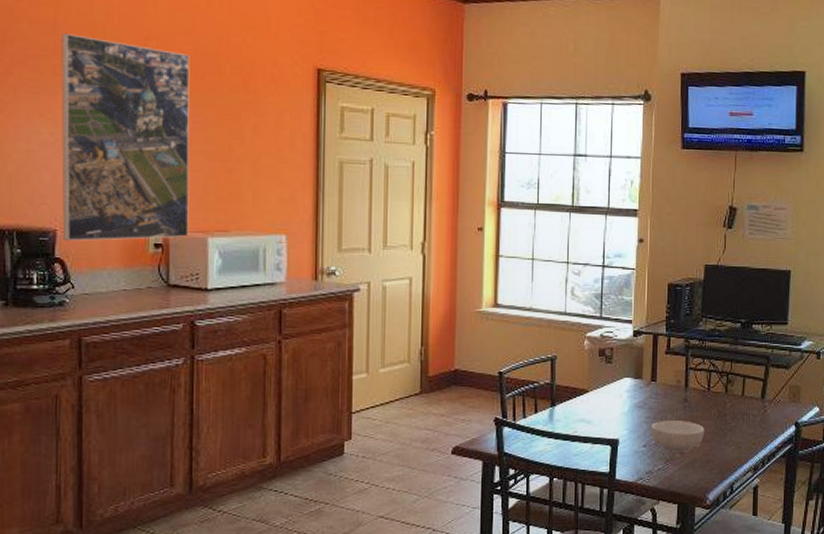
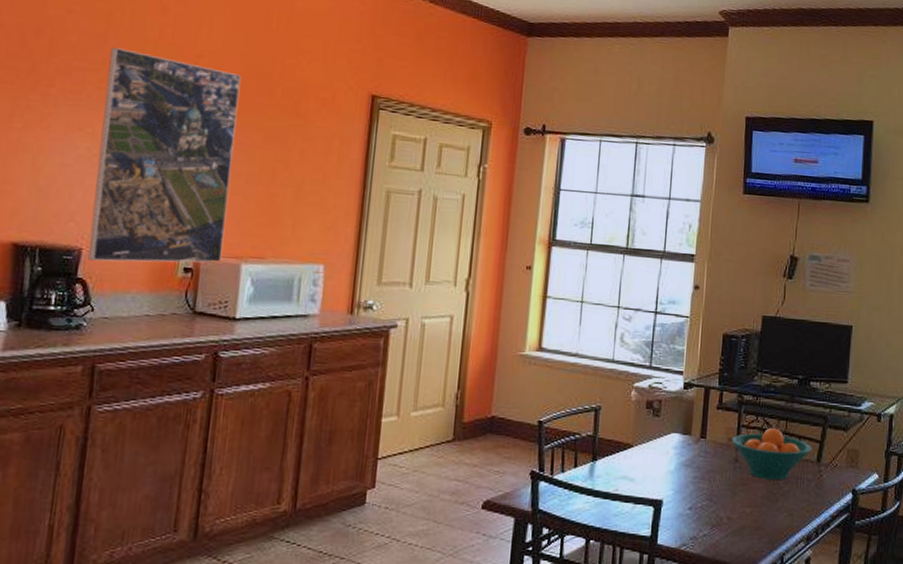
cereal bowl: present [651,421,704,452] -> none [697,482,755,517]
fruit bowl: none [681,368,757,416] -> present [732,427,812,480]

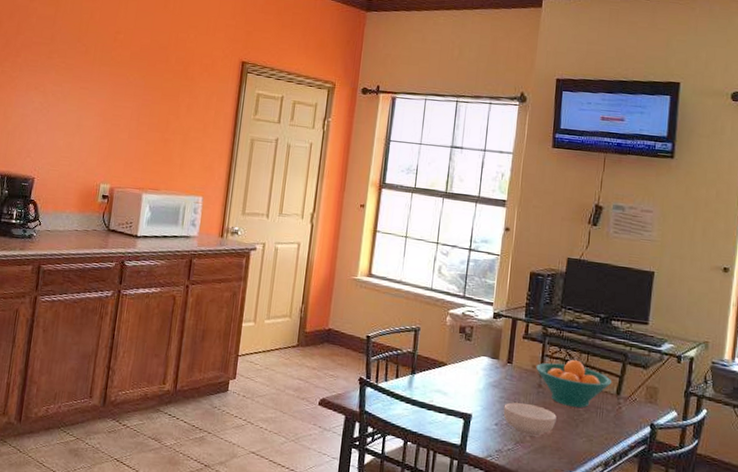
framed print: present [88,47,242,263] -> none [38,27,147,192]
cereal bowl: none [697,482,755,517] -> present [503,402,557,436]

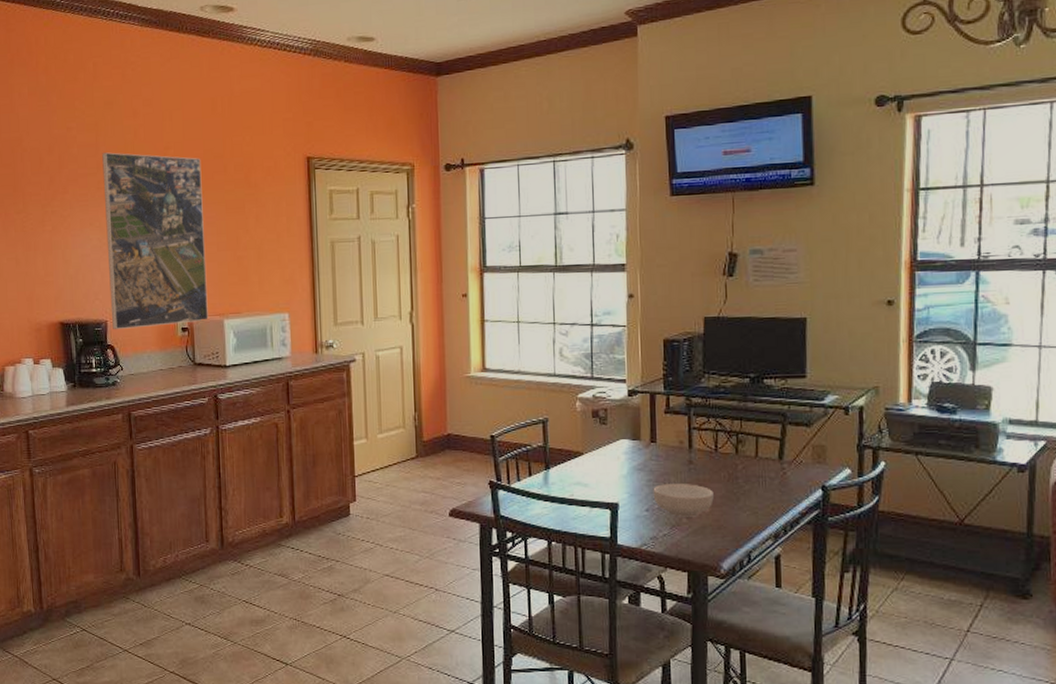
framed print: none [38,27,147,192] -> present [102,152,208,330]
fruit bowl: present [536,359,612,408] -> none [684,428,772,479]

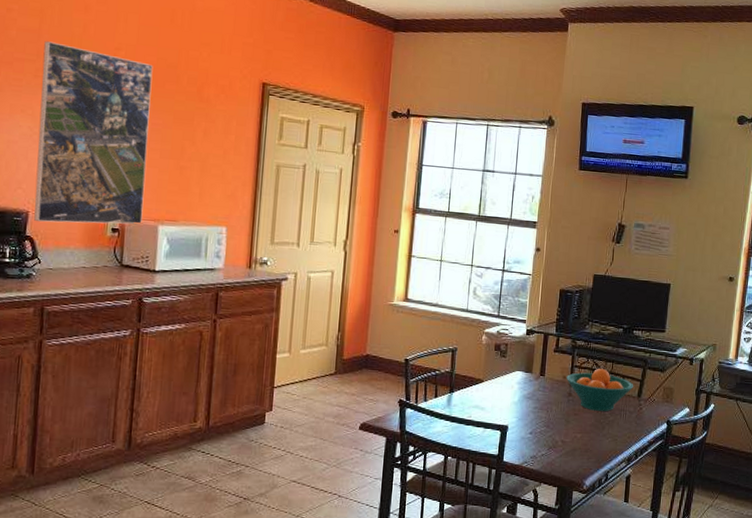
cereal bowl: present [653,484,714,517] -> none [537,412,585,441]
fruit bowl: none [684,428,772,479] -> present [567,368,634,411]

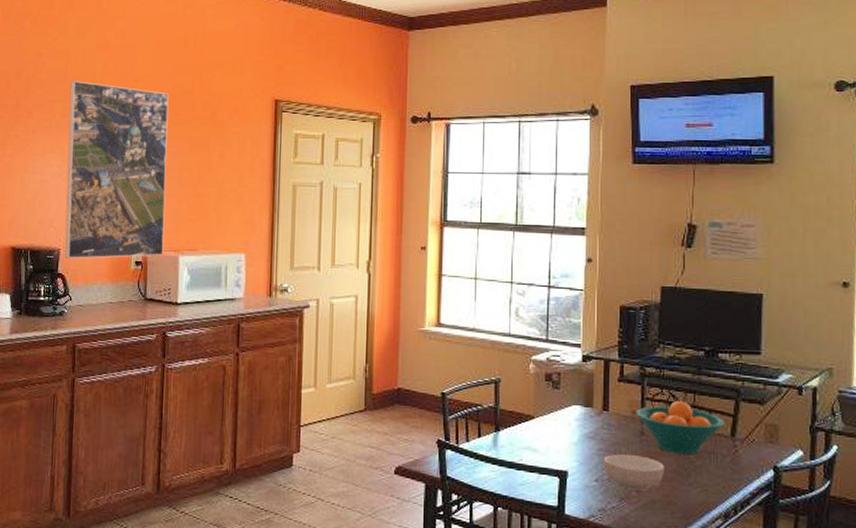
cereal bowl: none [537,412,585,441] -> present [603,454,664,490]

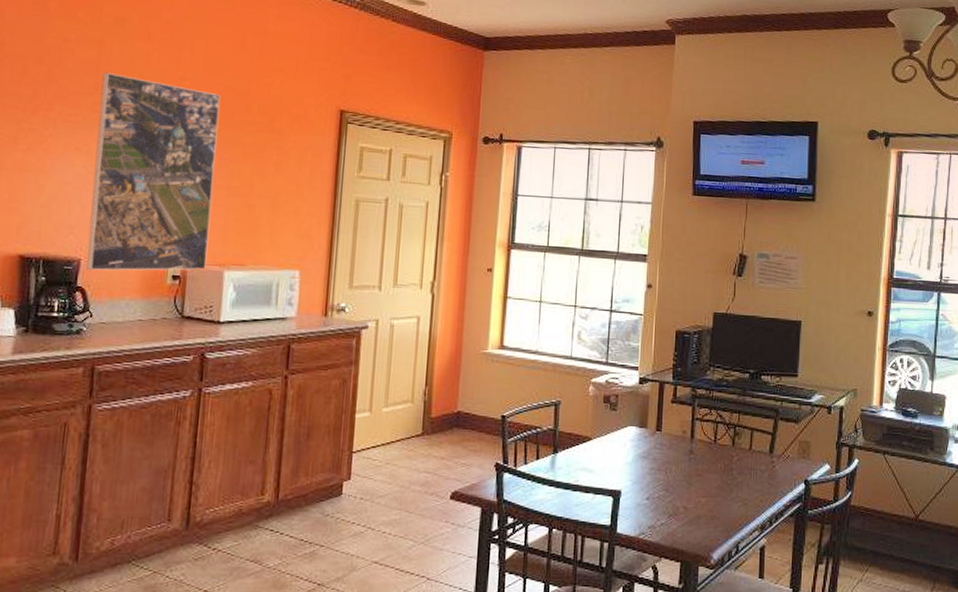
cereal bowl: present [603,454,664,490] -> none [654,473,710,507]
fruit bowl: present [637,400,725,454] -> none [687,420,765,471]

